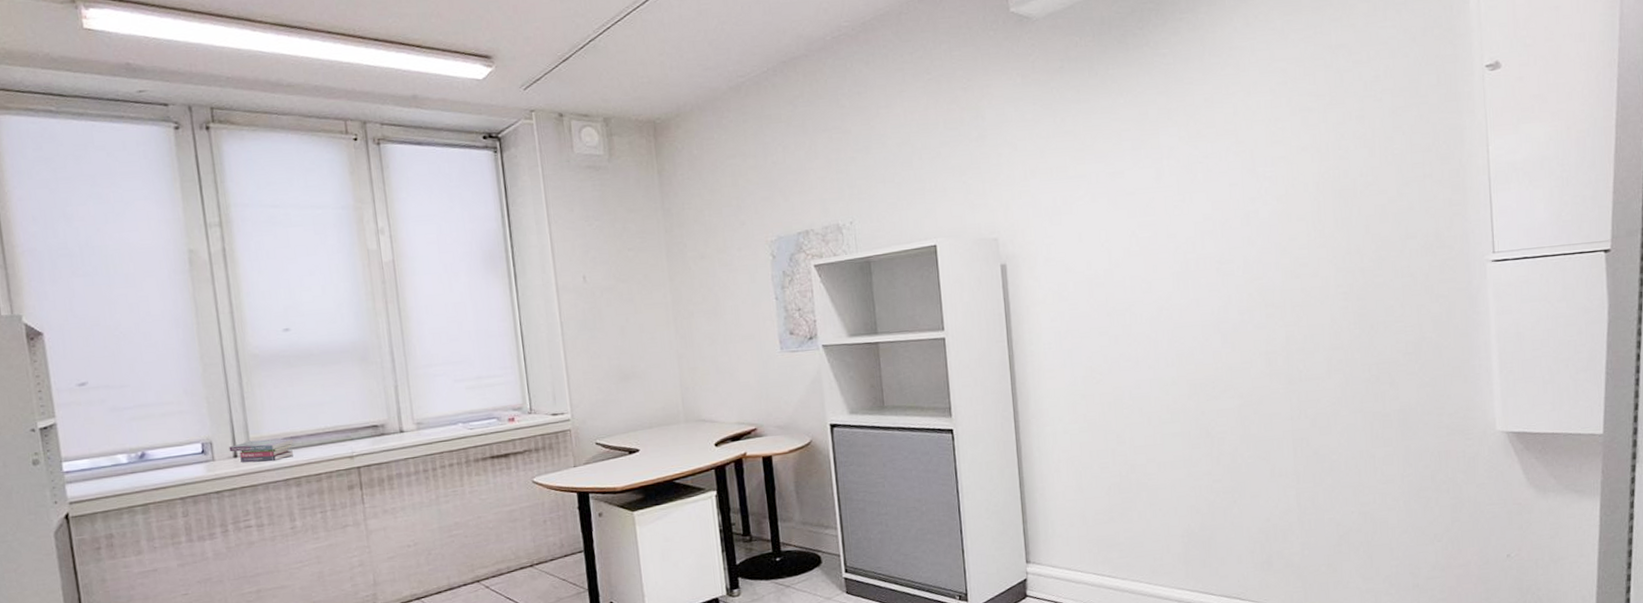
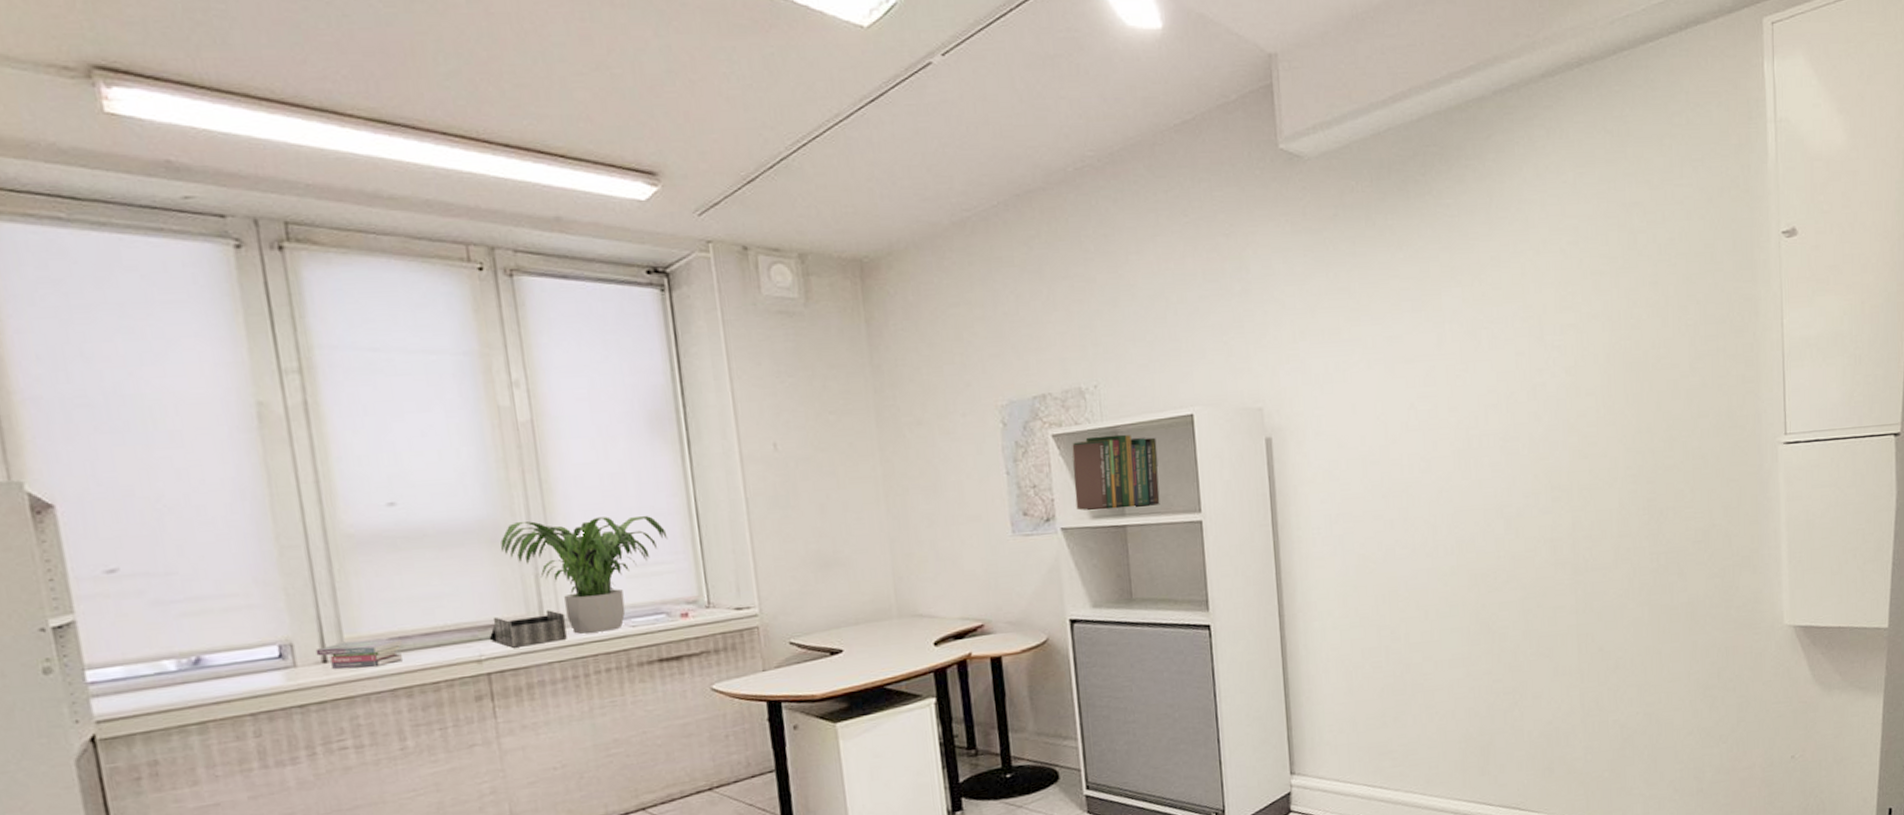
desk organizer: none [359,415,419,446] -> present [489,610,567,648]
potted plant: none [368,338,499,435] -> present [500,516,668,634]
books: none [831,263,907,330] -> present [1072,434,1159,510]

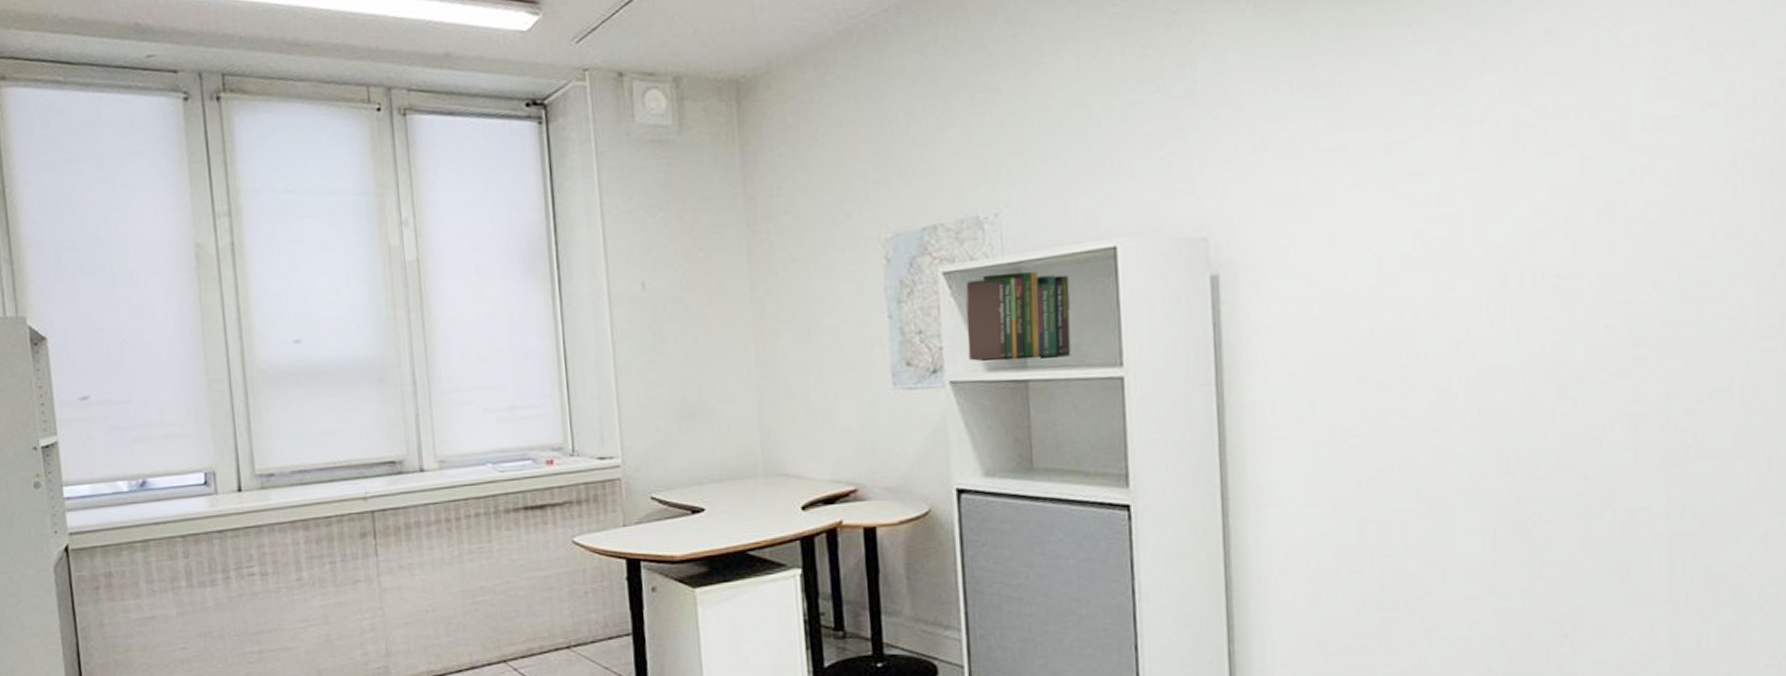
books: present [315,639,403,669] -> none [233,472,303,499]
desk organizer: present [489,610,567,648] -> none [374,451,442,487]
potted plant: present [500,516,668,634] -> none [386,357,537,476]

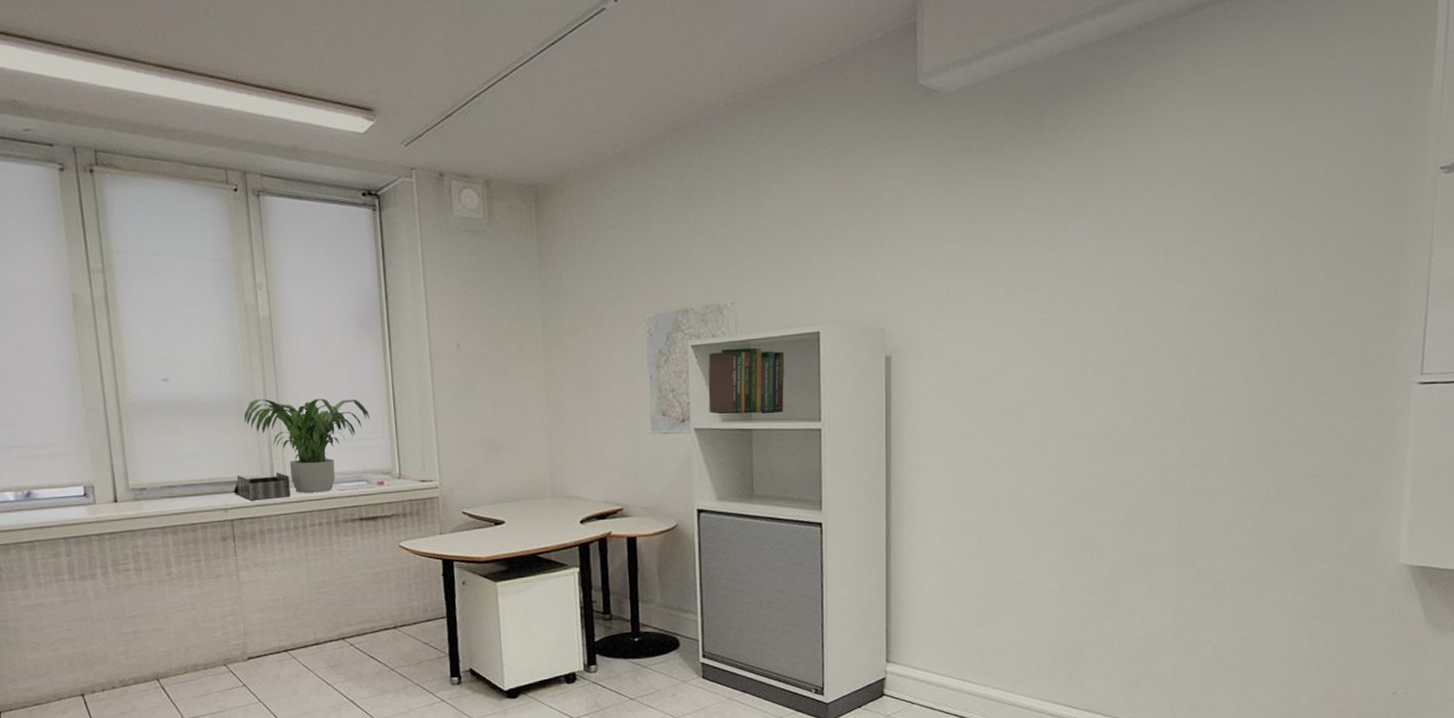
desk organizer: none [374,451,442,487] -> present [233,472,291,501]
potted plant: none [386,357,537,476] -> present [243,398,370,493]

